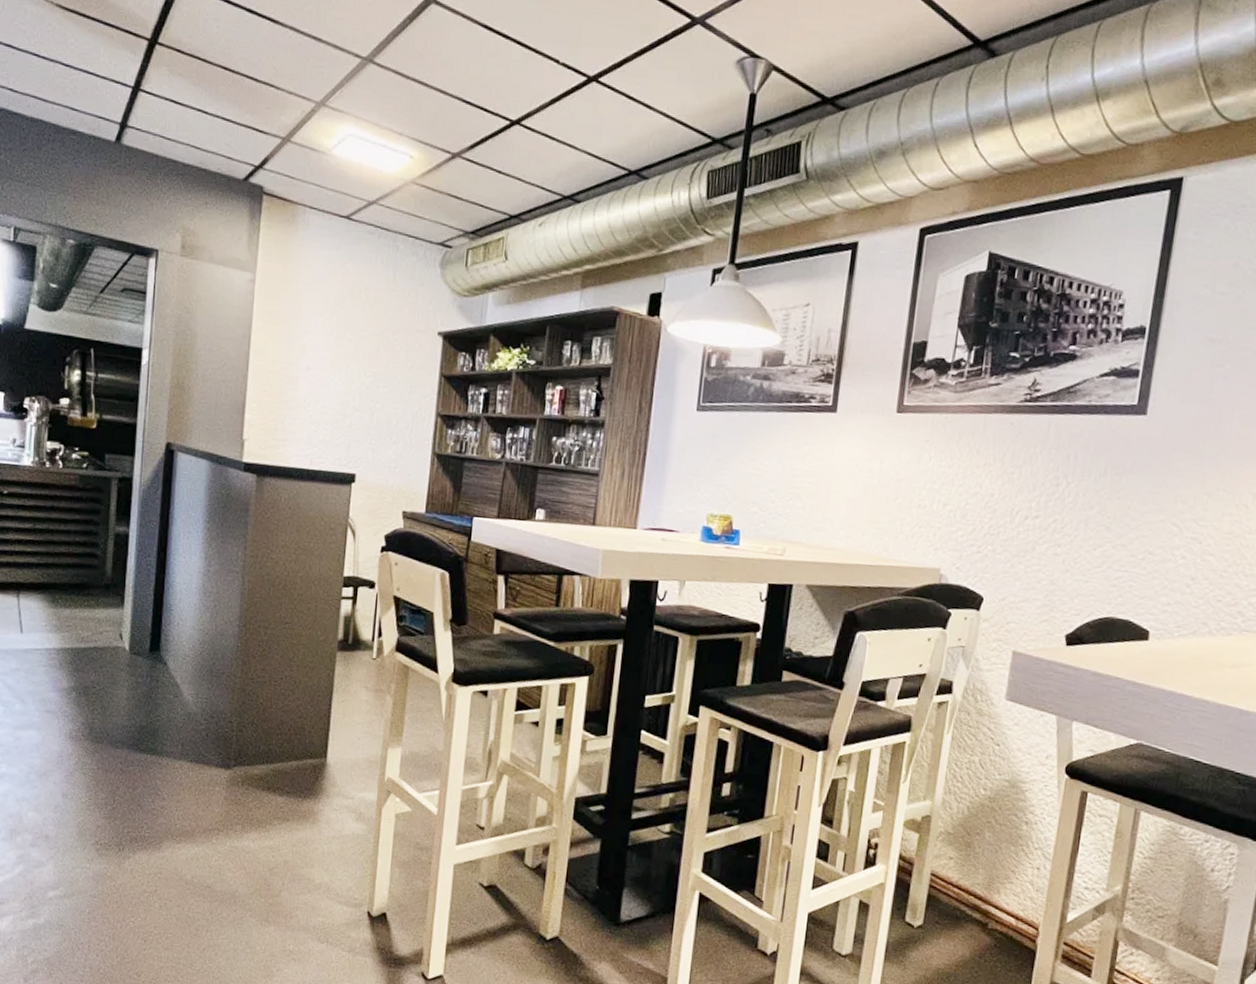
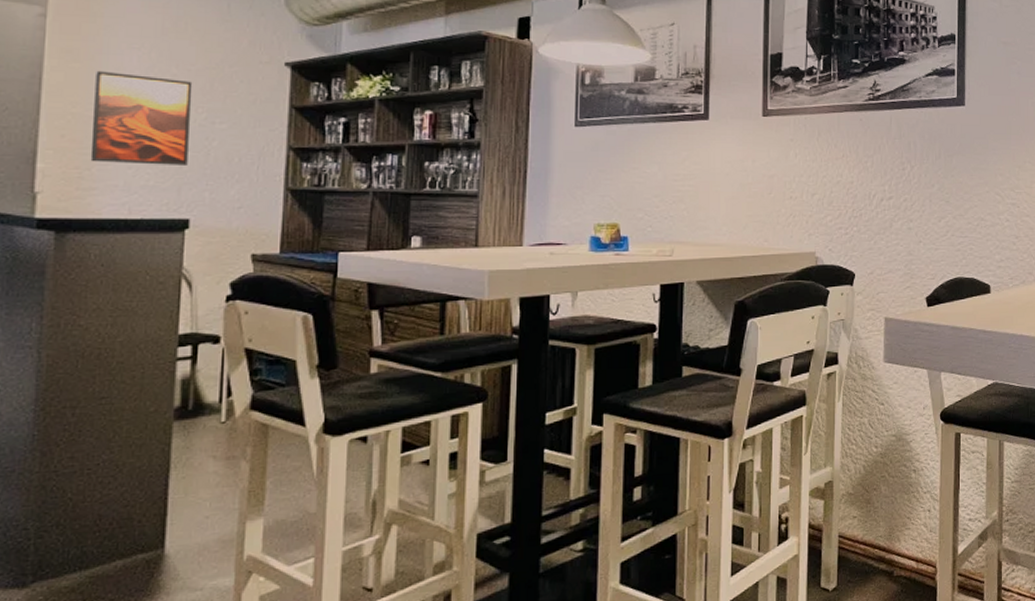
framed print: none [283,333,363,424] -> present [90,70,193,165]

